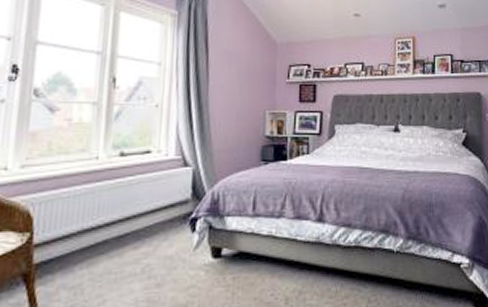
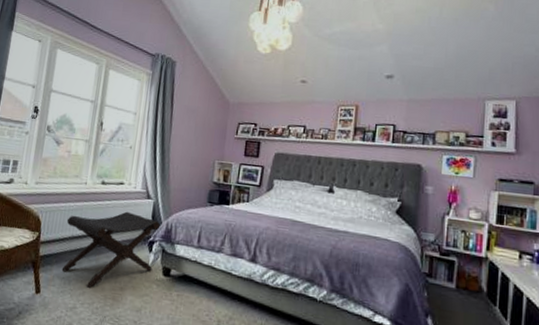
footstool: none [69,186,203,293] -> present [61,211,160,288]

